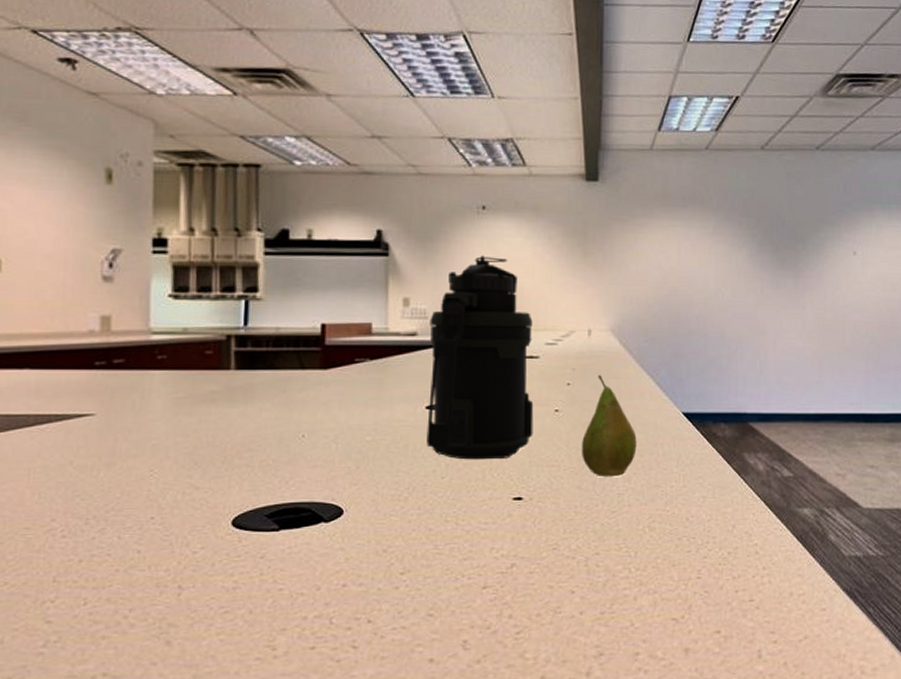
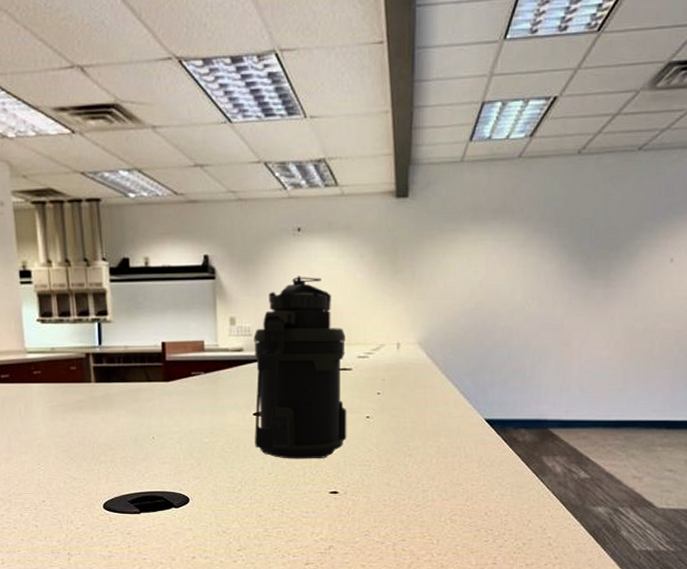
fruit: present [582,375,637,477] -> none [390,385,441,476]

